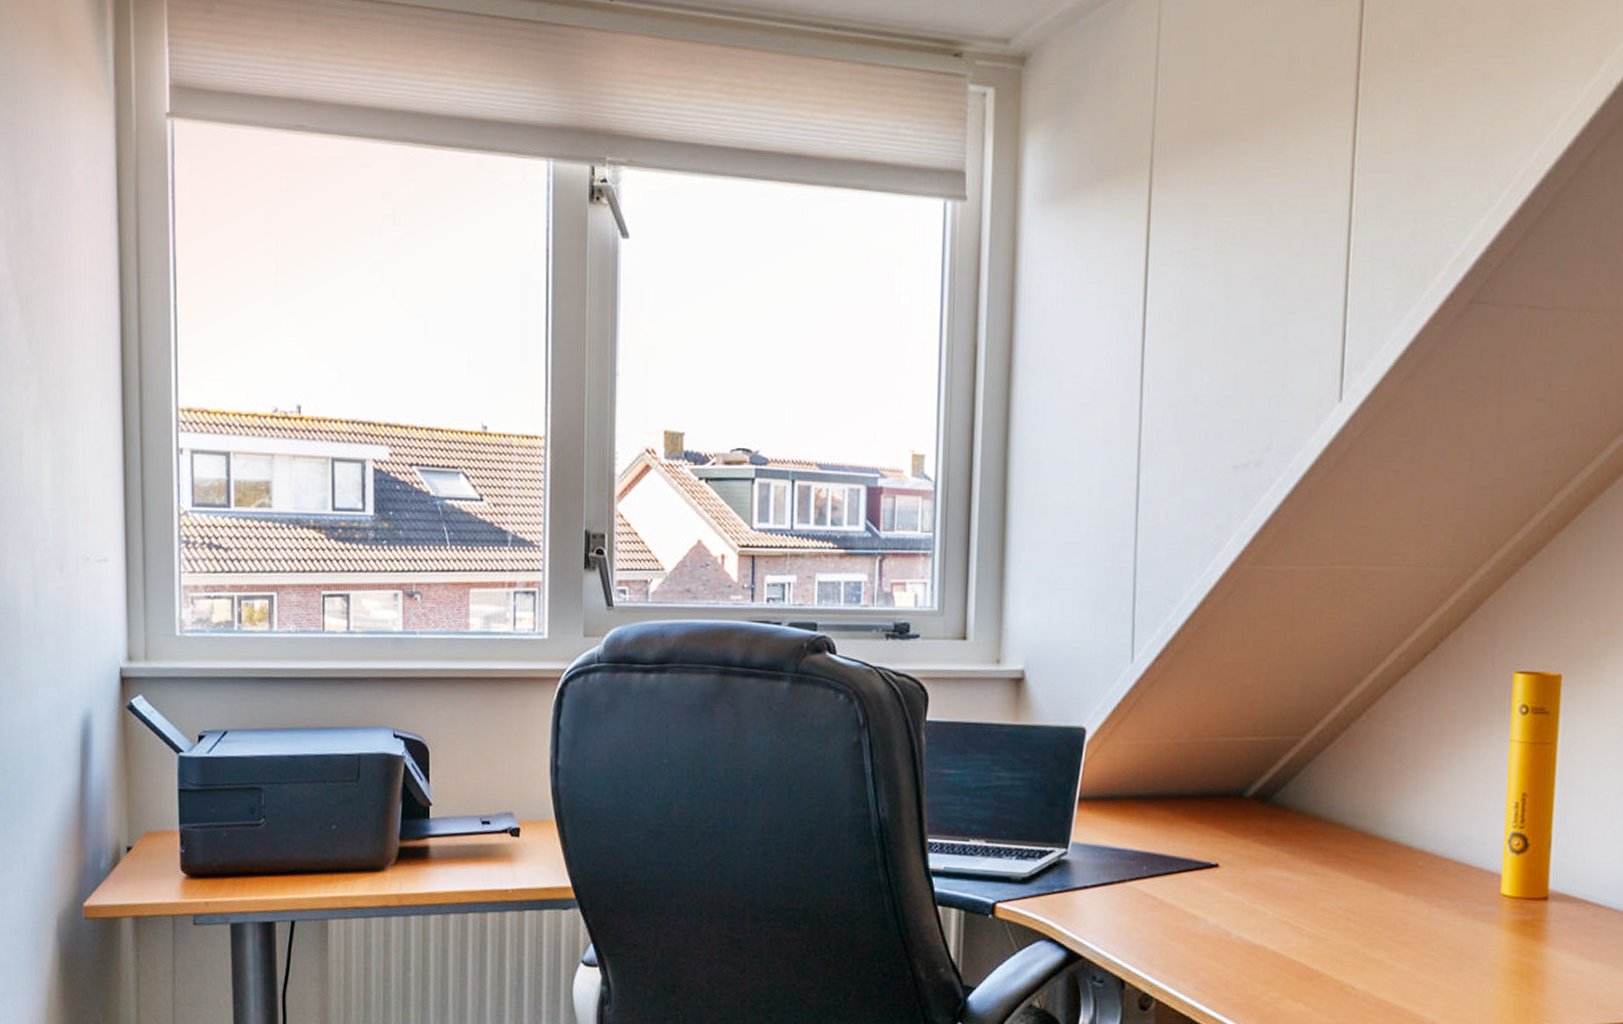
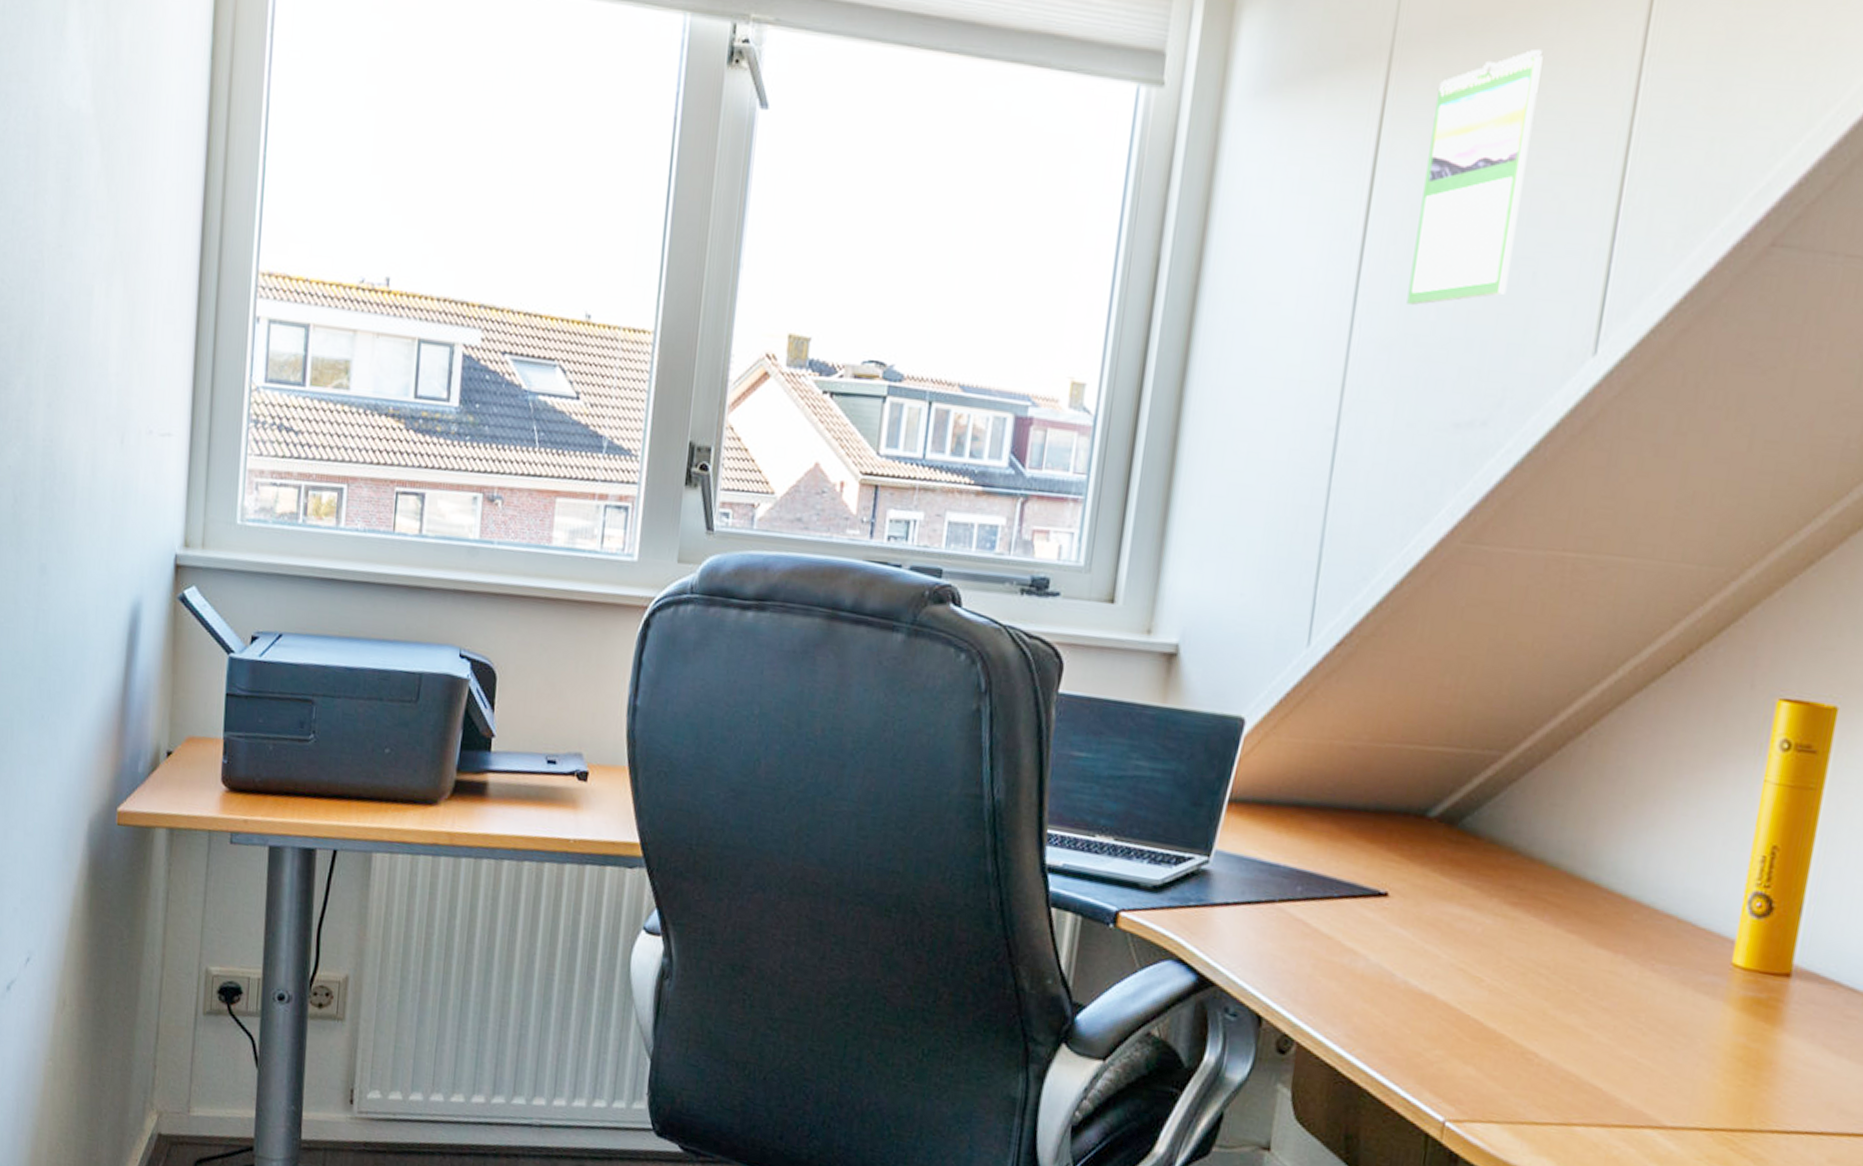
calendar: none [1185,154,1274,370] -> present [1406,50,1543,305]

